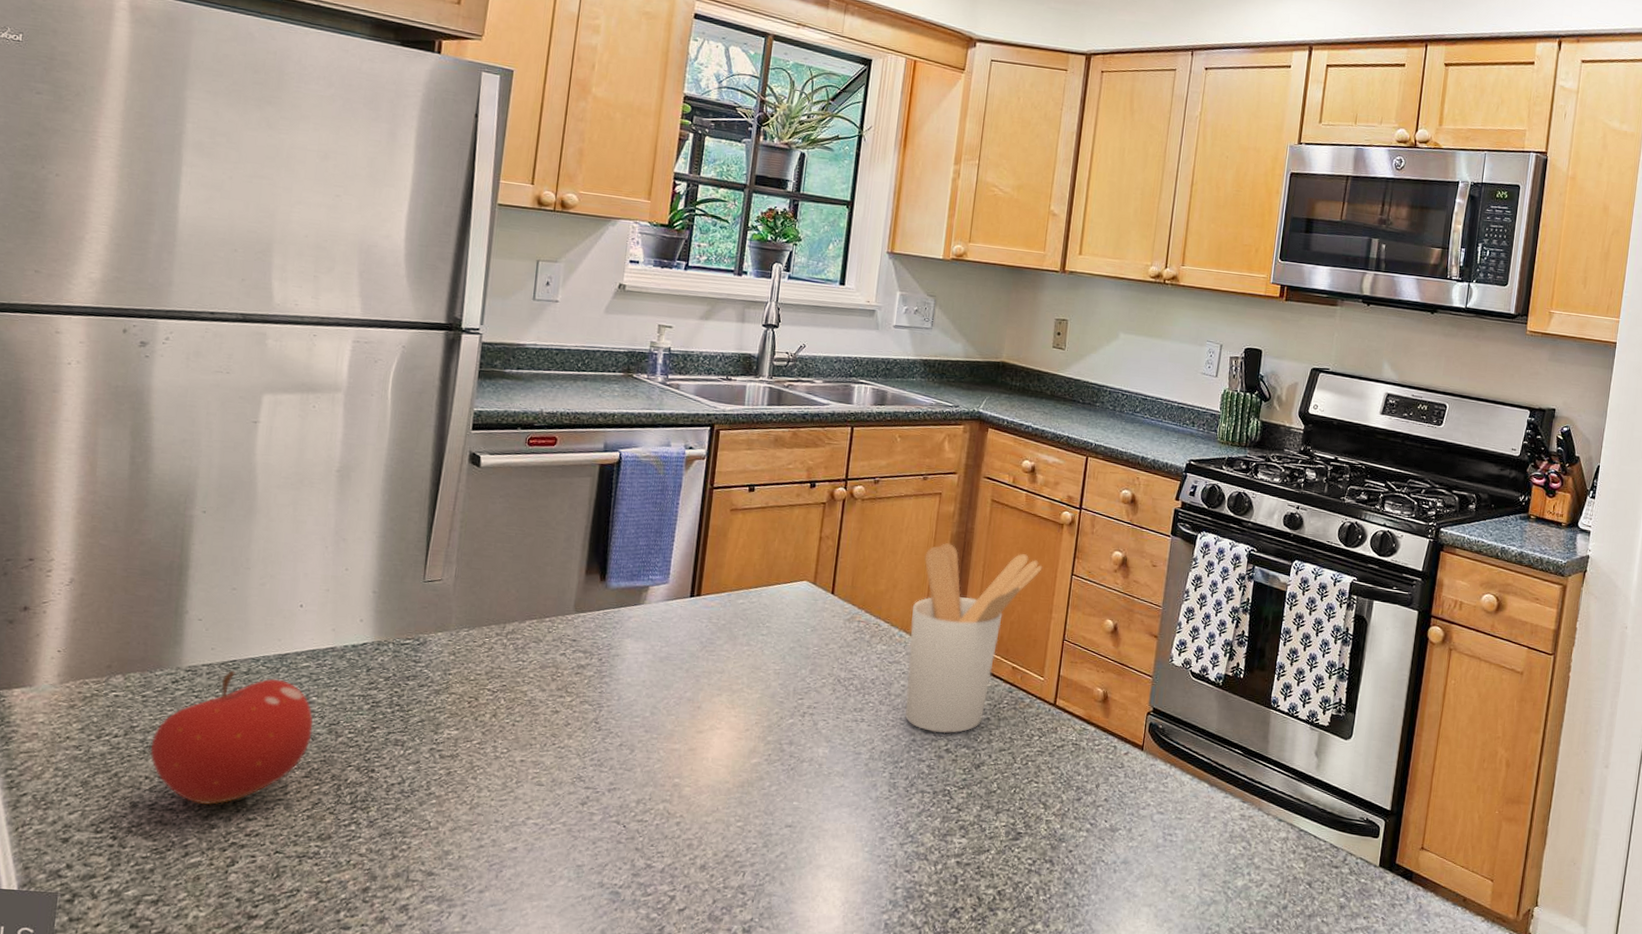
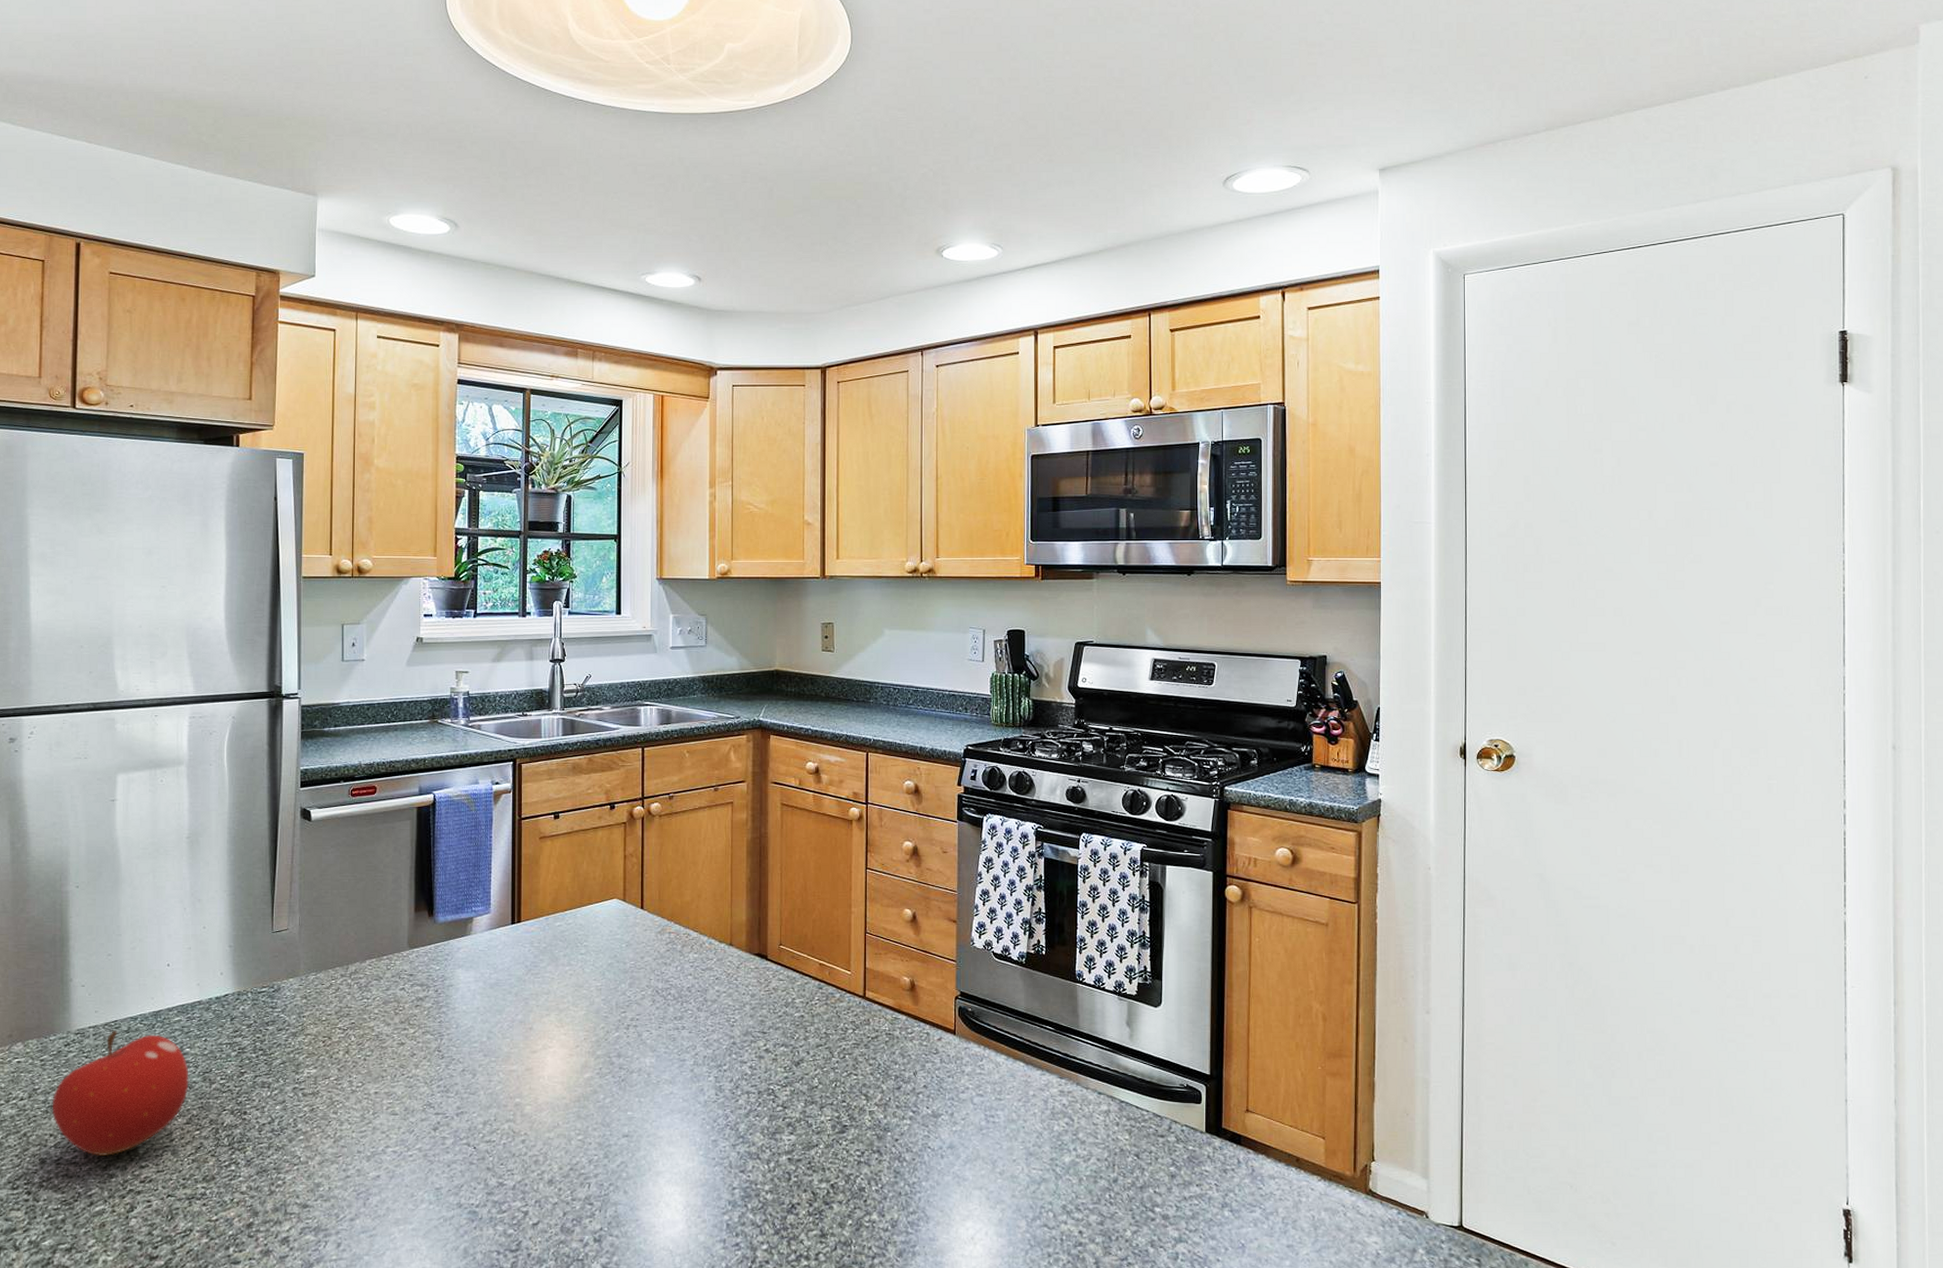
utensil holder: present [904,542,1043,734] -> none [718,849,837,1034]

